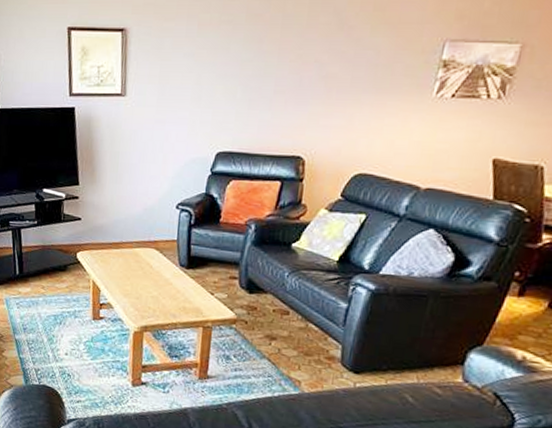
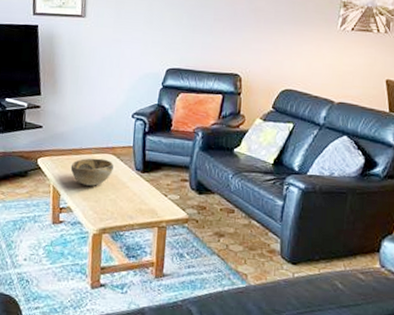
decorative bowl: none [110,252,156,282] -> present [70,158,114,186]

